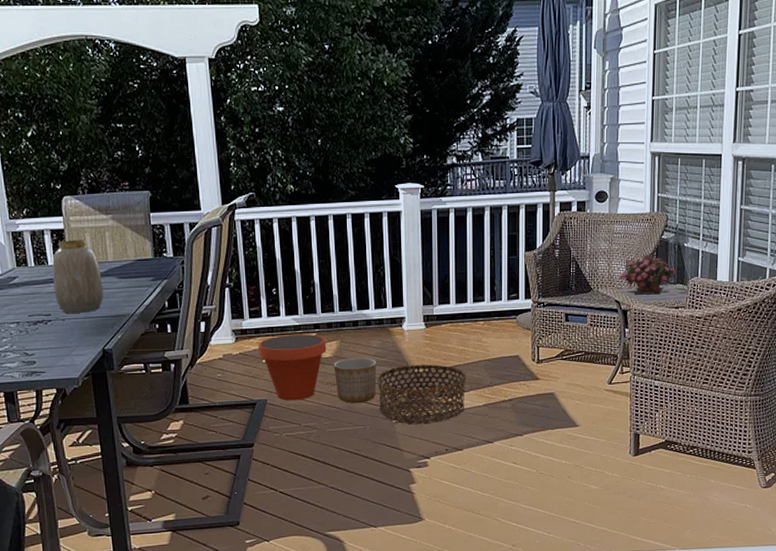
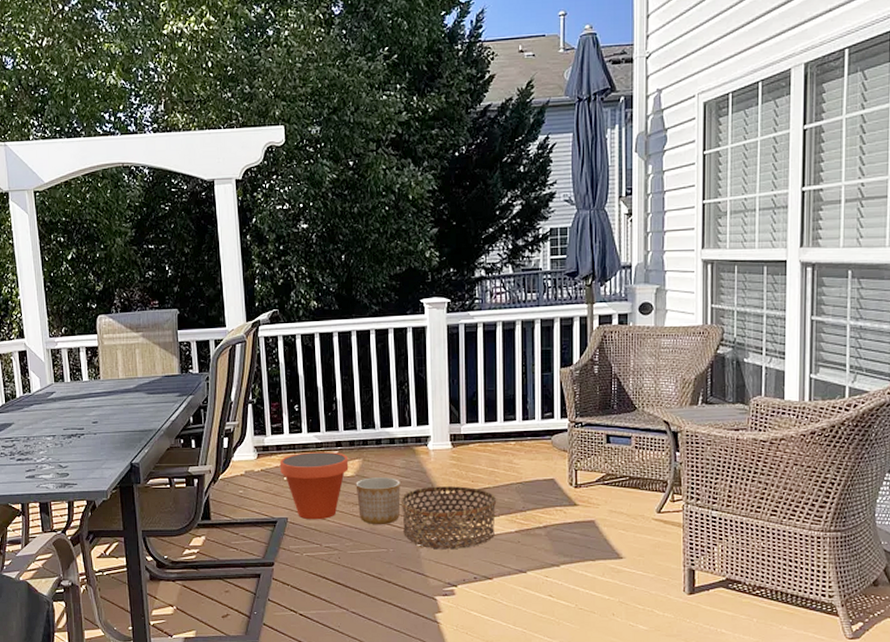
vase: present [52,240,104,313] -> none [86,356,132,427]
potted flower: present [620,255,676,295] -> none [668,371,735,415]

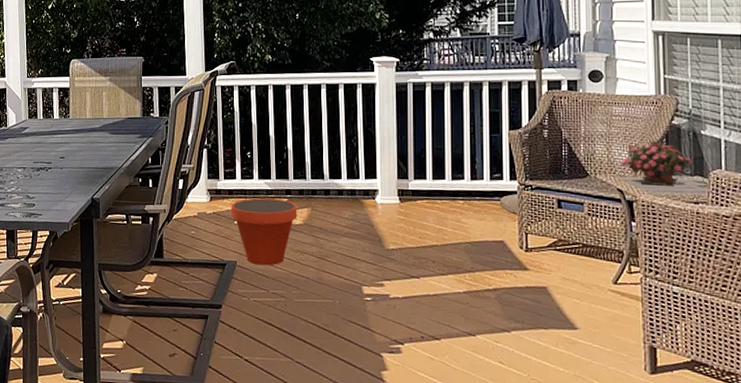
planter: present [355,477,401,524] -> none [304,227,348,275]
basket: present [401,486,497,550] -> none [348,240,445,306]
potted flower: none [668,371,735,415] -> present [622,141,693,186]

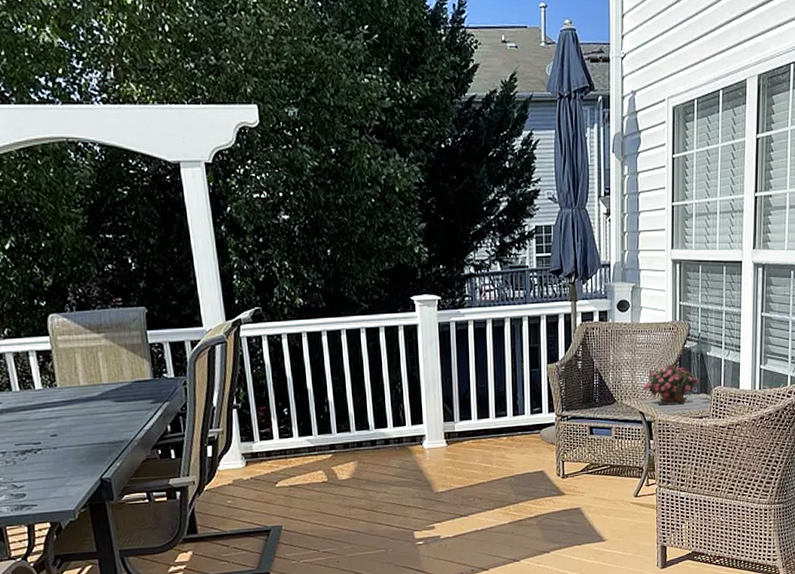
flowerpot: present [231,198,298,266] -> none [270,455,344,526]

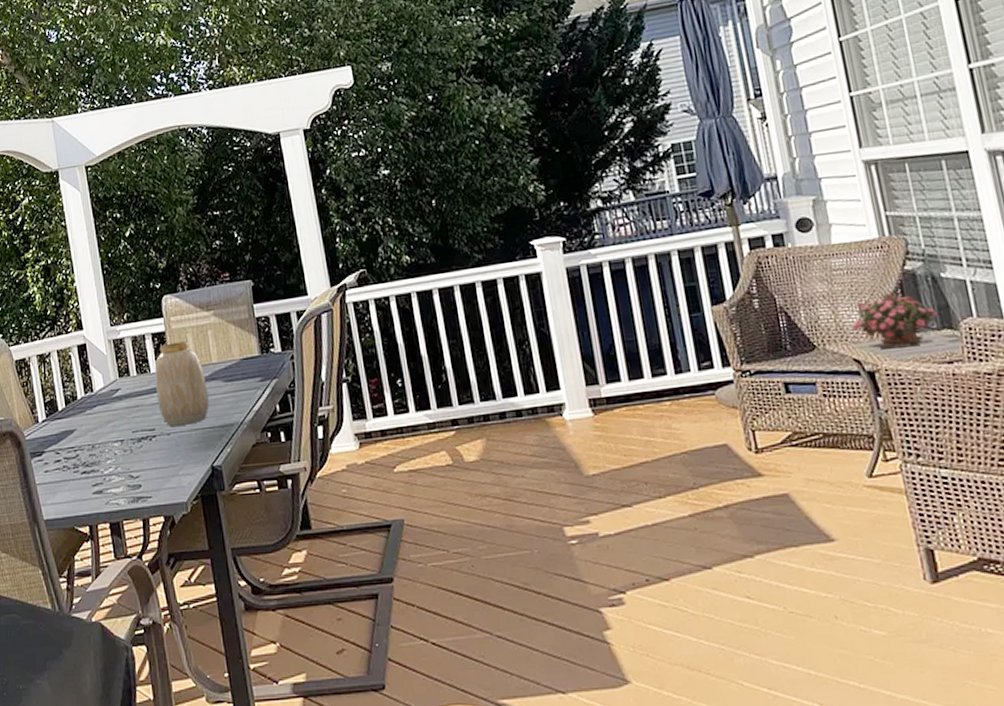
vase: none [39,361,99,441] -> present [154,341,210,426]

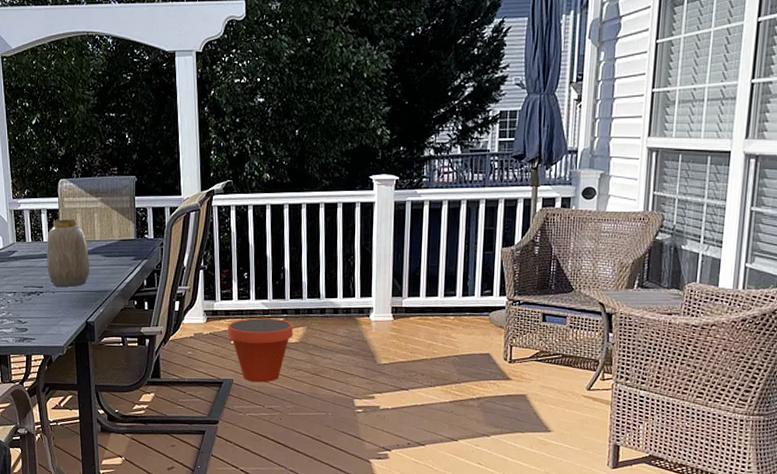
flowerpot: none [386,432,471,520] -> present [227,317,294,383]
potted flower: present [853,294,938,349] -> none [605,256,671,299]

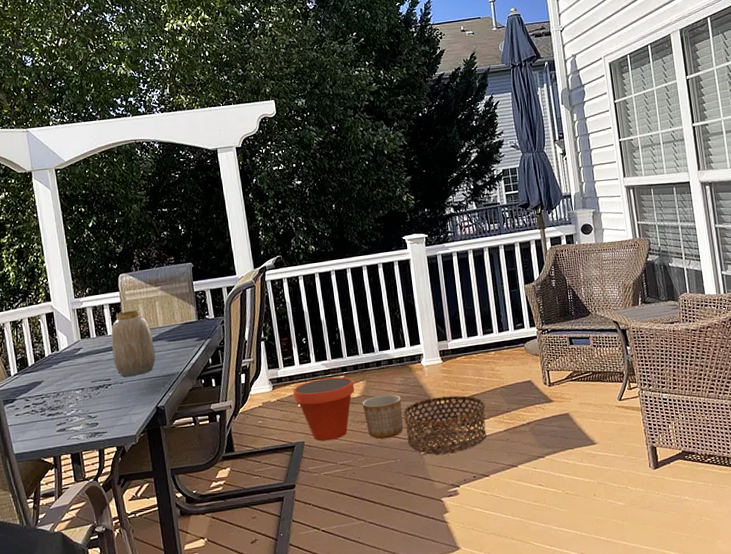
planter: none [299,345,342,390] -> present [362,394,403,439]
basket: none [341,355,434,416] -> present [402,395,487,455]

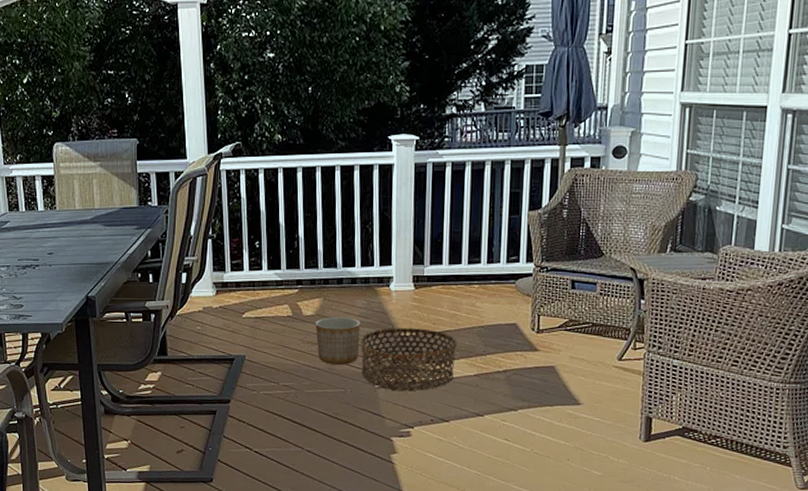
vase: present [111,310,156,377] -> none [42,186,89,259]
flowerpot: present [293,377,355,441] -> none [238,289,309,359]

